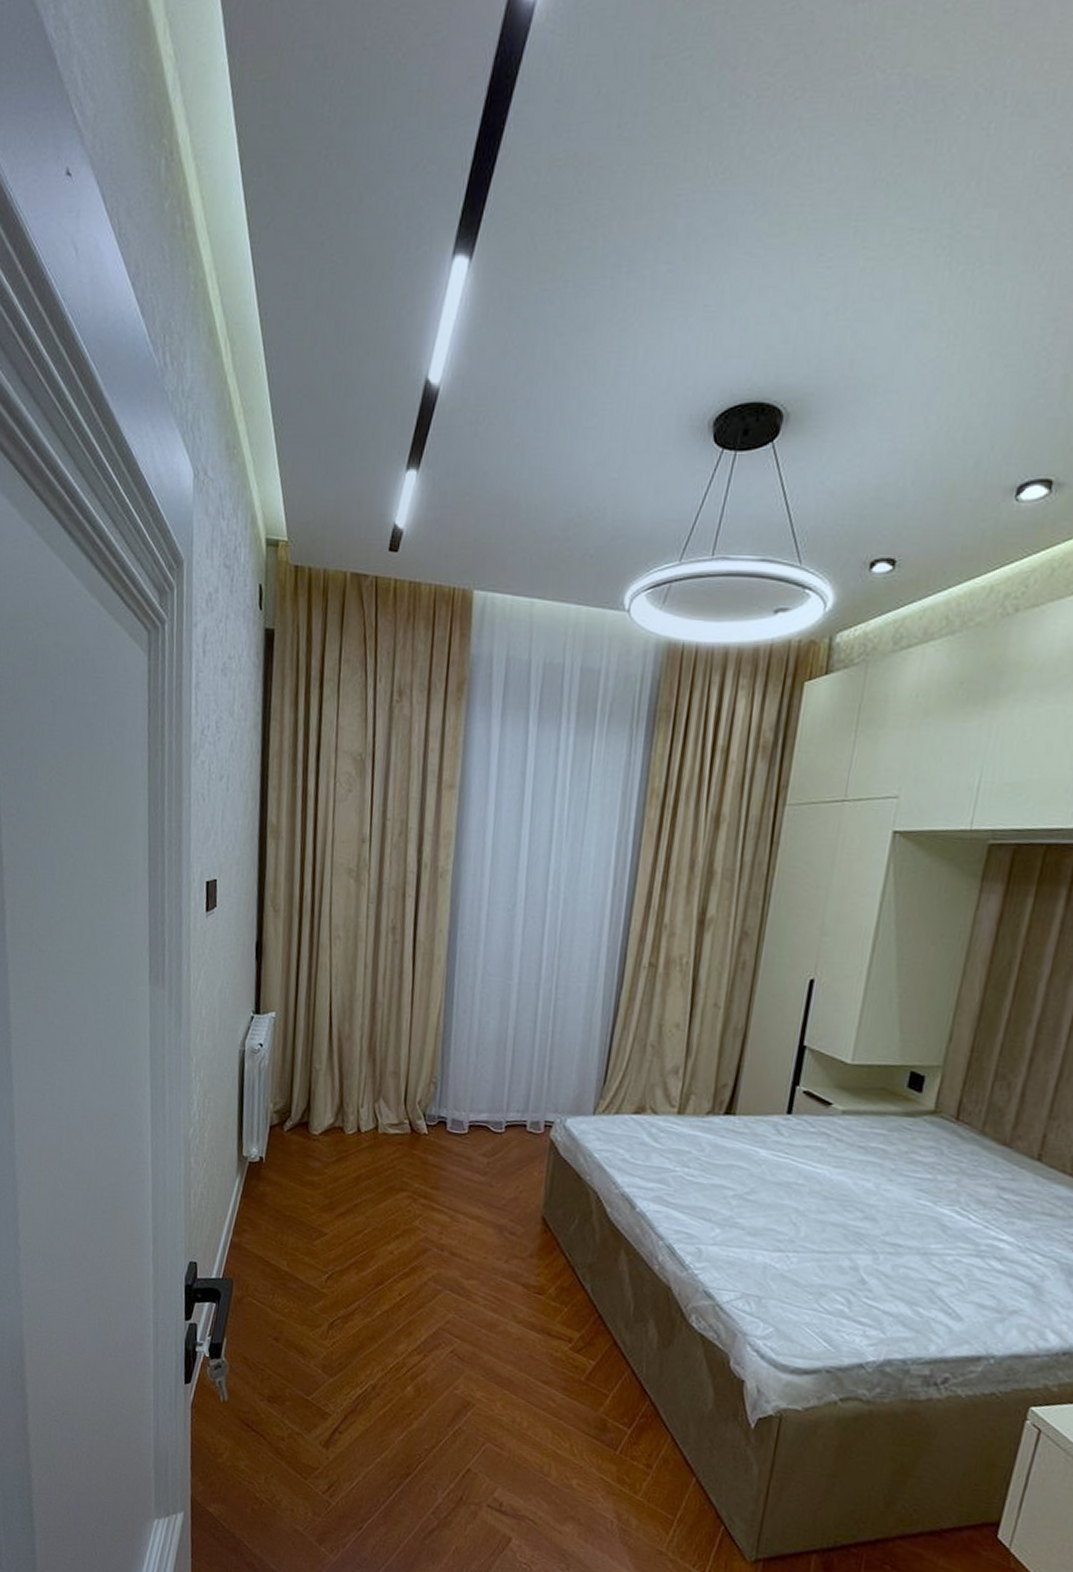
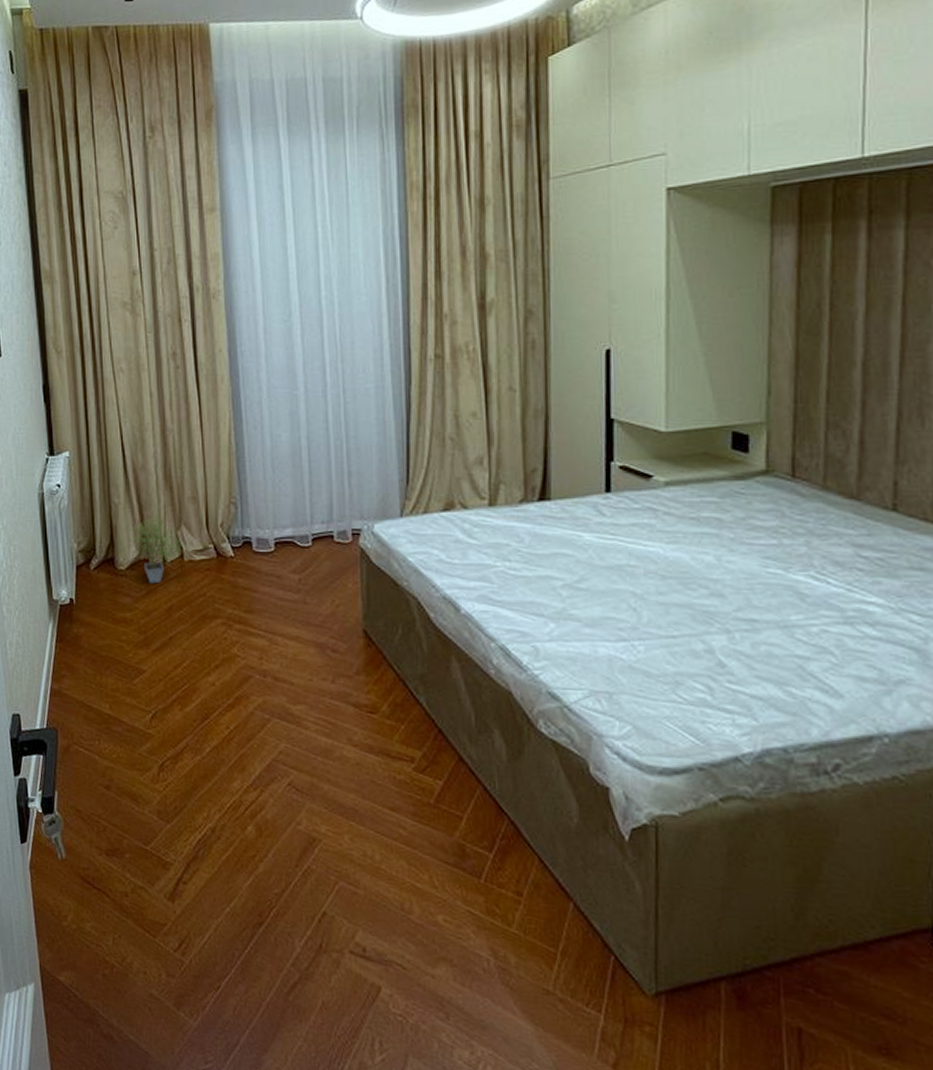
potted plant: none [325,1085,378,1152] -> present [128,515,182,584]

